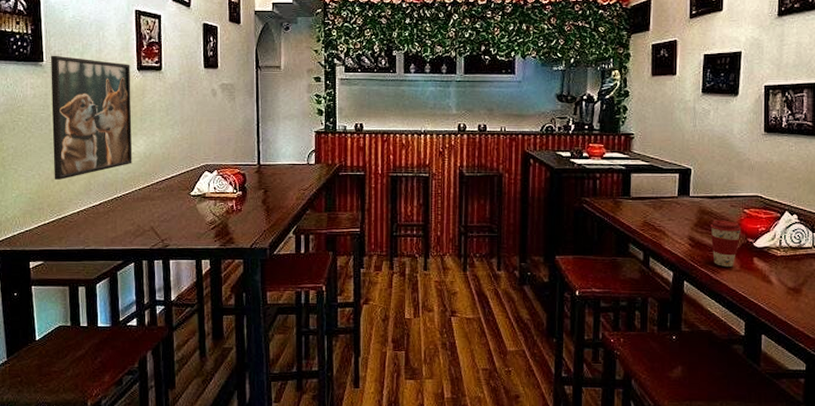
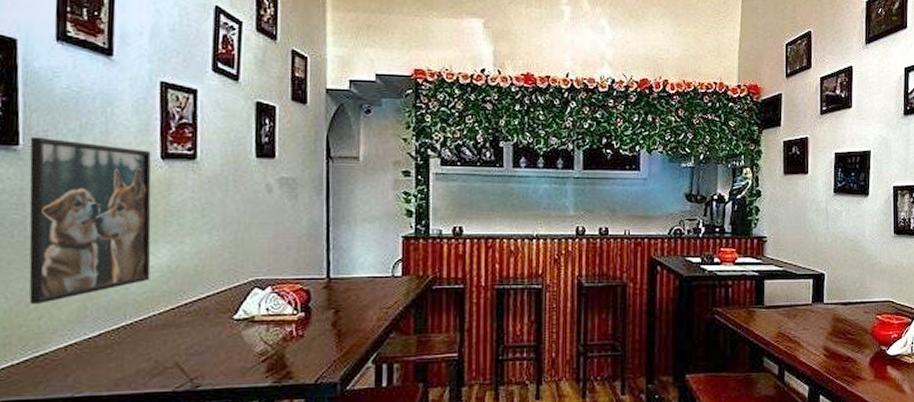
coffee cup: present [710,221,742,267] -> none [844,328,875,377]

